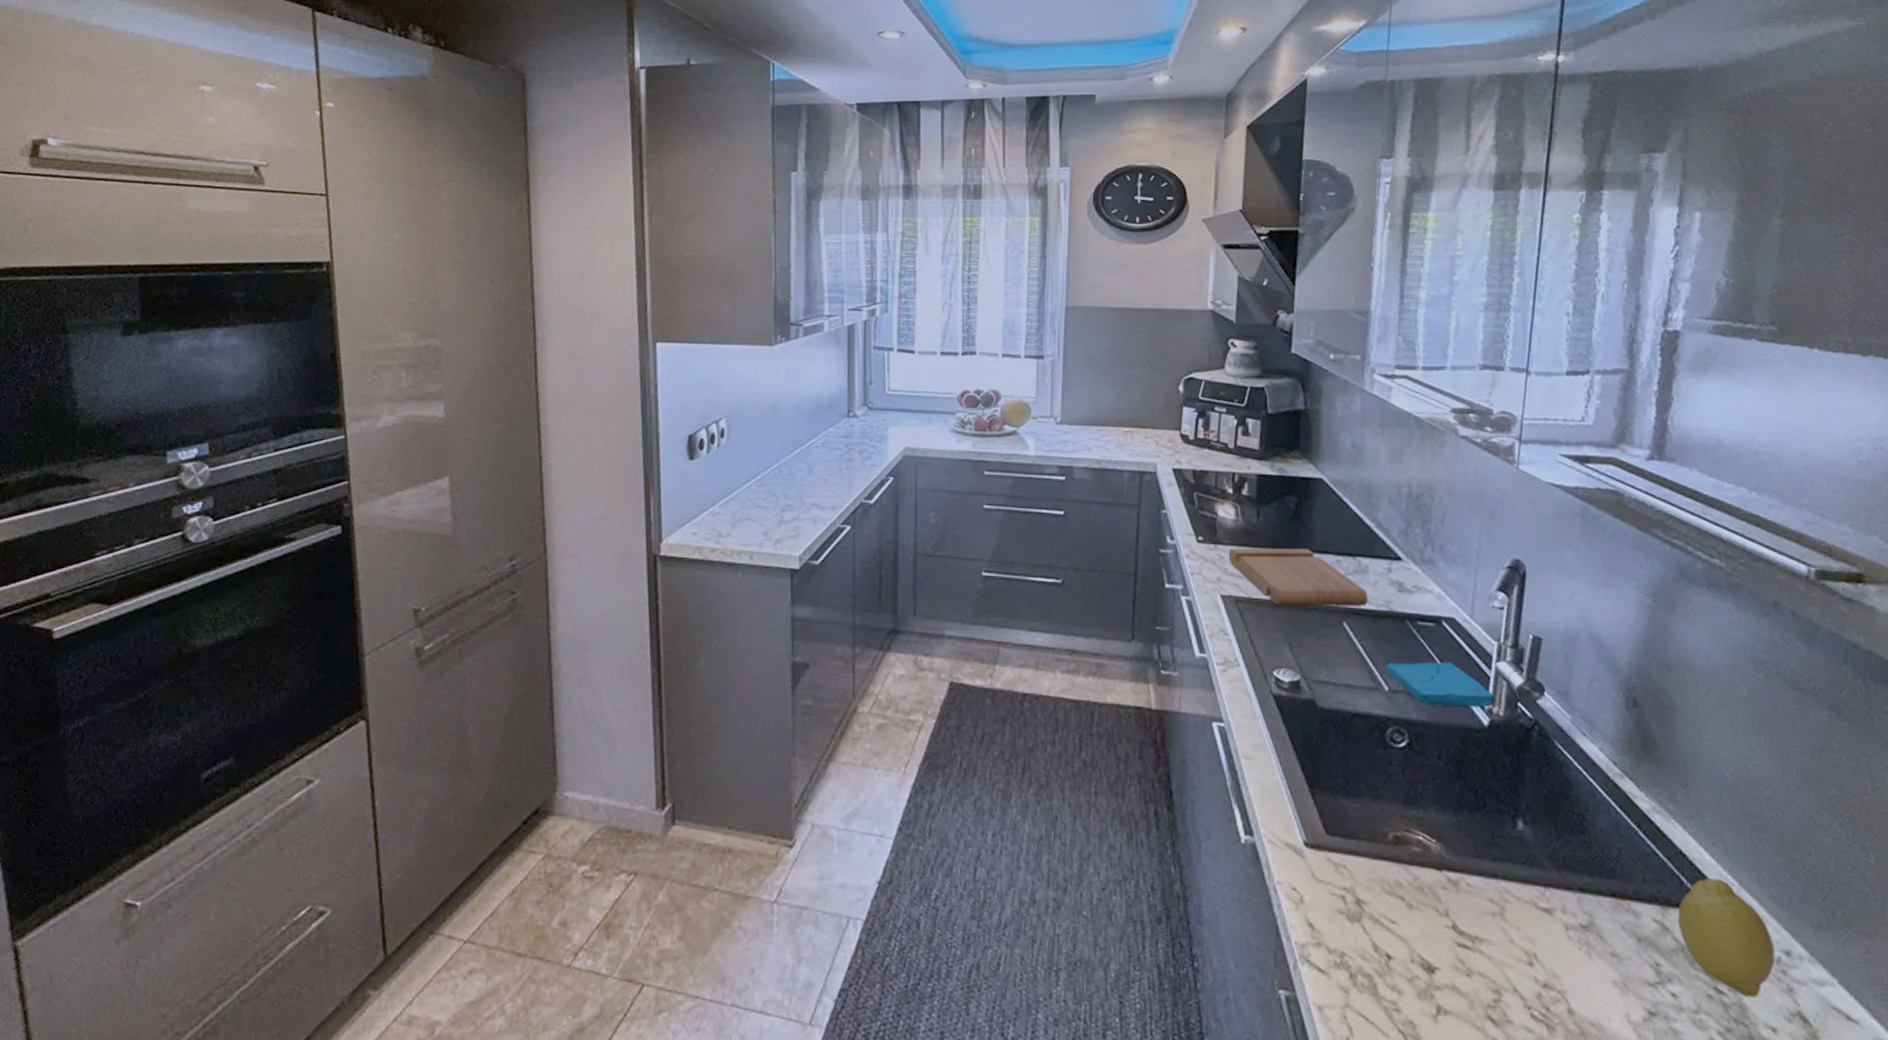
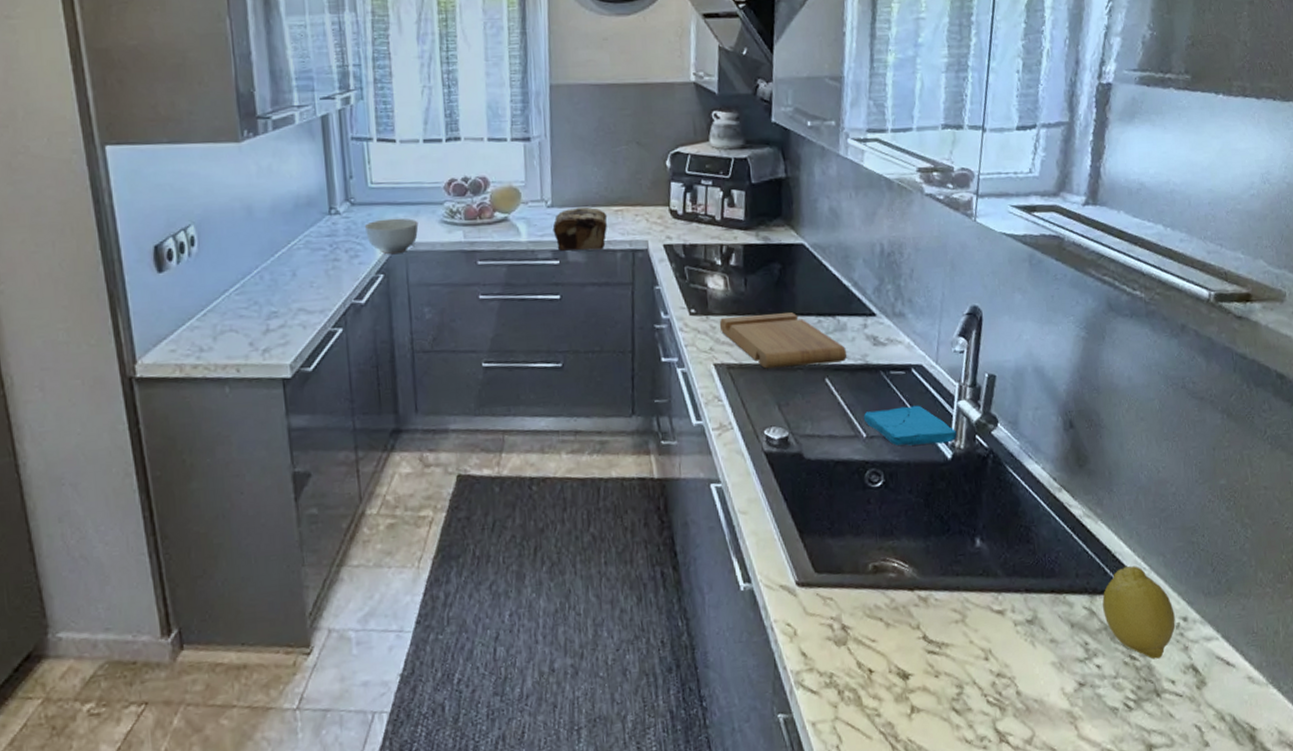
bowl: none [879,424,930,459] -> present [364,218,419,255]
bread loaf: none [1060,425,1116,469] -> present [552,206,608,251]

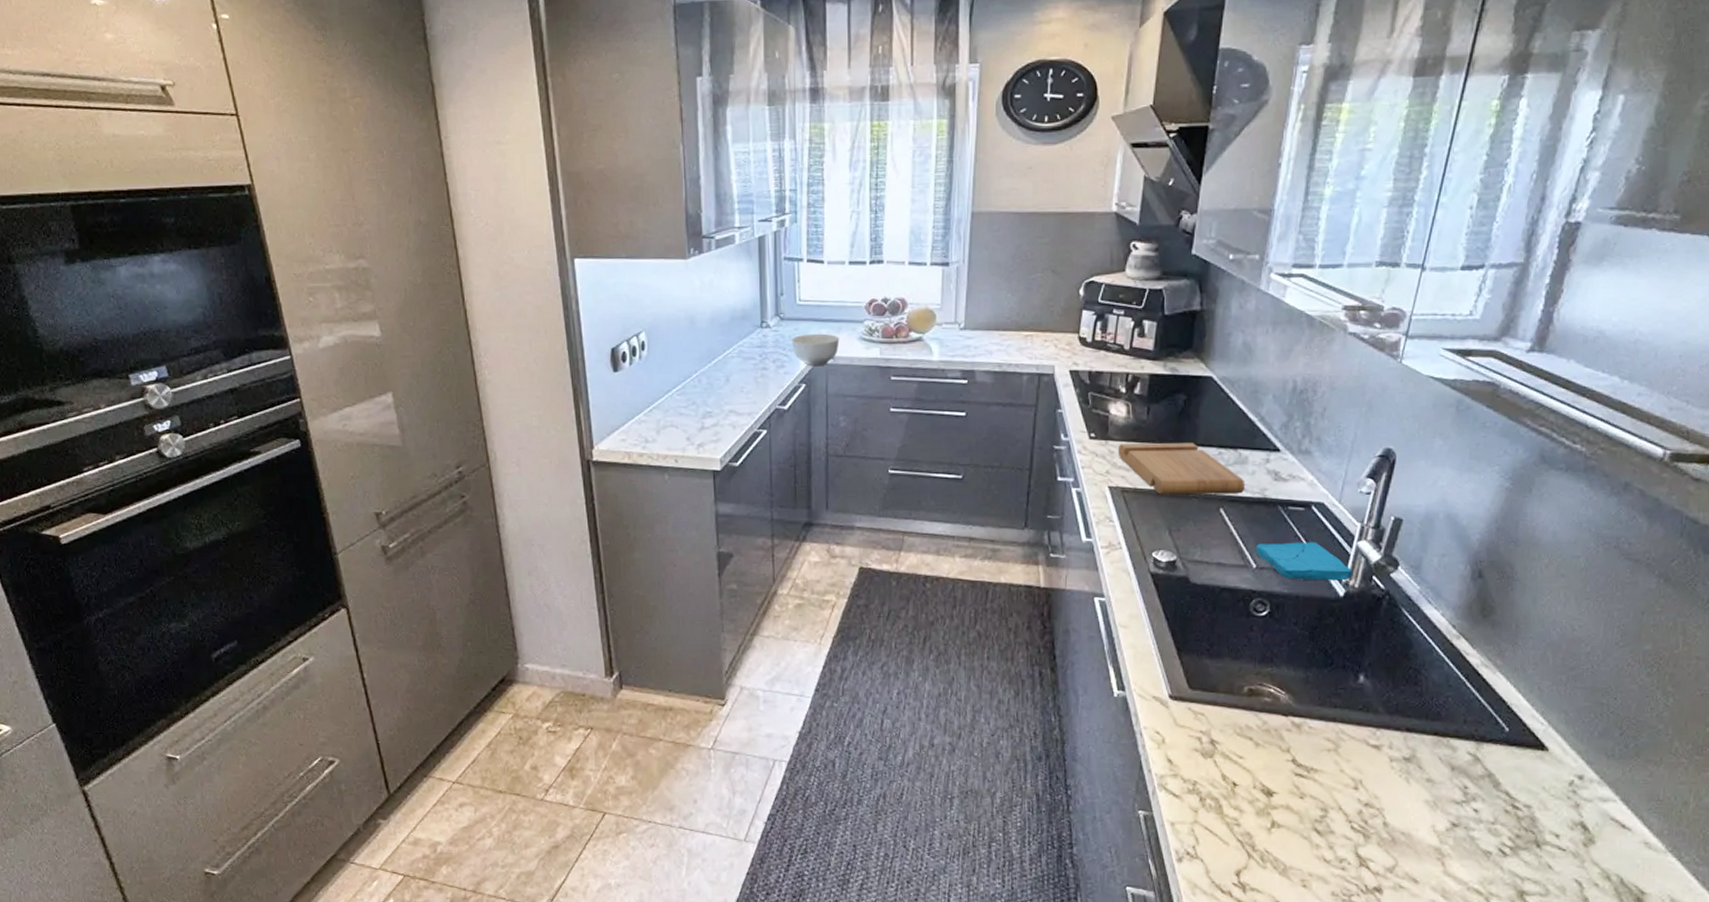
bread loaf: present [552,206,608,251] -> none [963,330,1017,372]
fruit: present [1102,565,1176,659] -> none [1489,718,1570,812]

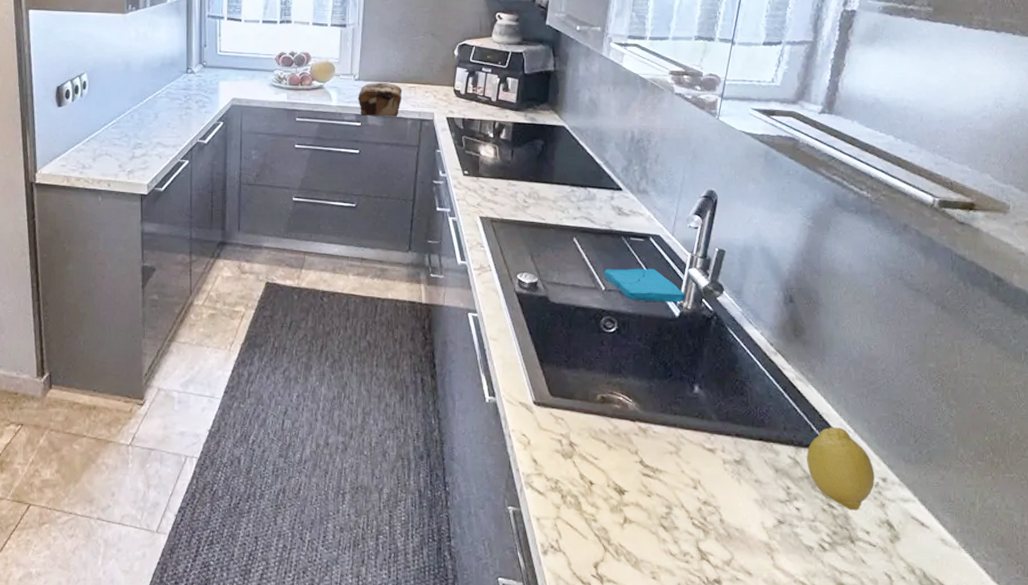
bowl: present [791,333,840,367] -> none [212,80,253,108]
bread loaf: none [963,330,1017,372] -> present [358,82,403,117]
cutting board: present [1117,442,1246,495] -> none [487,180,594,226]
fruit: none [1489,718,1570,812] -> present [807,426,875,510]

